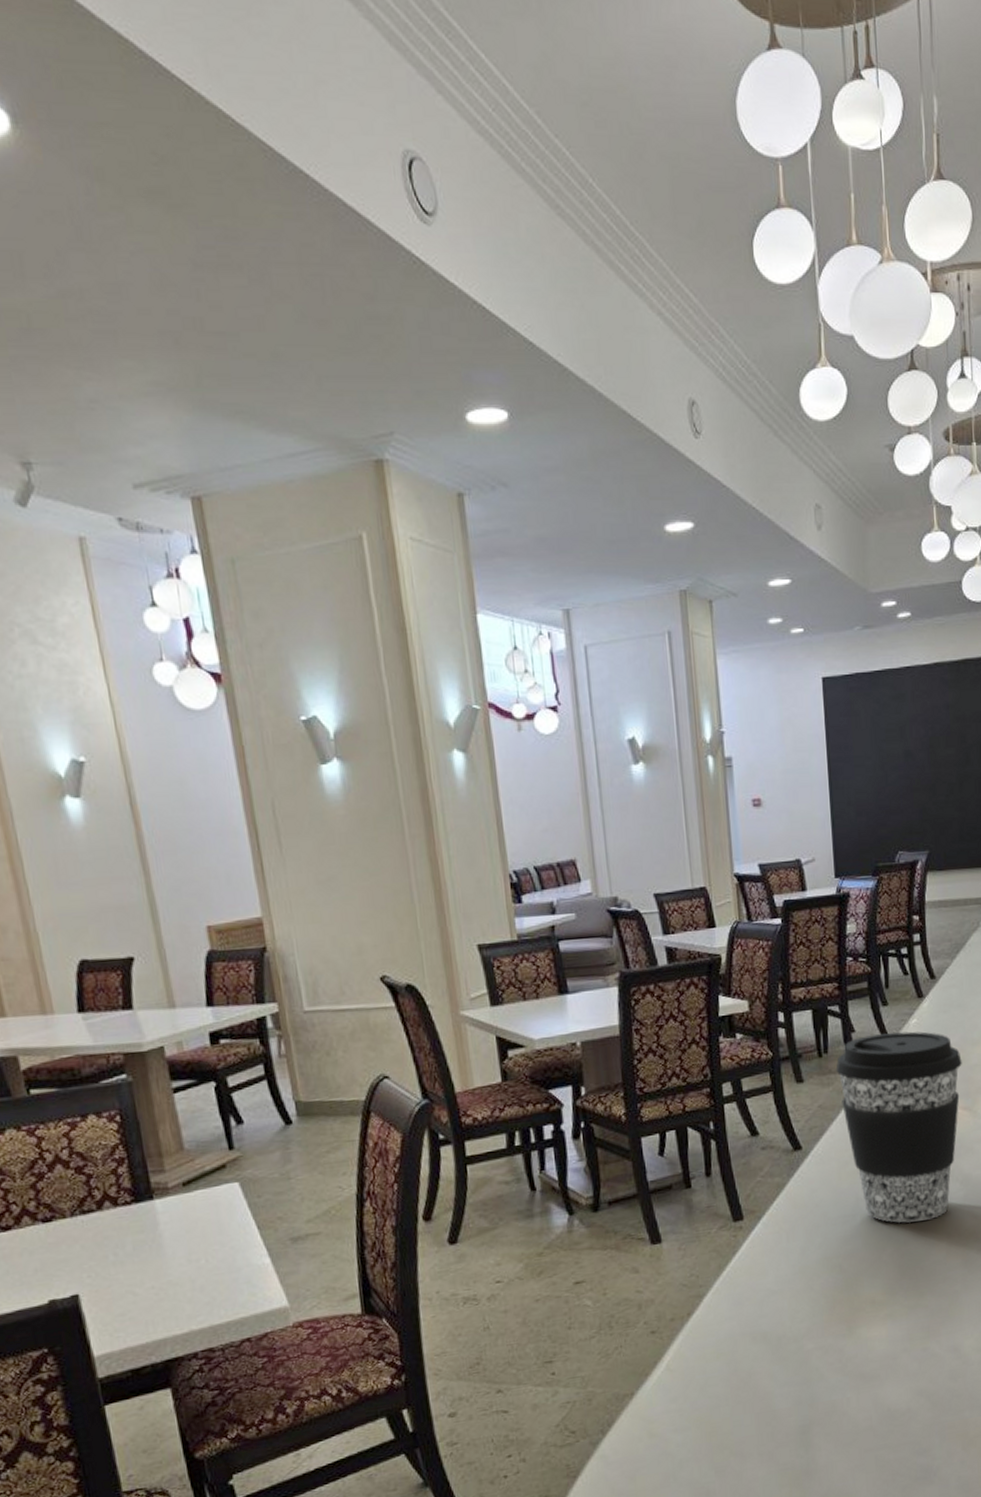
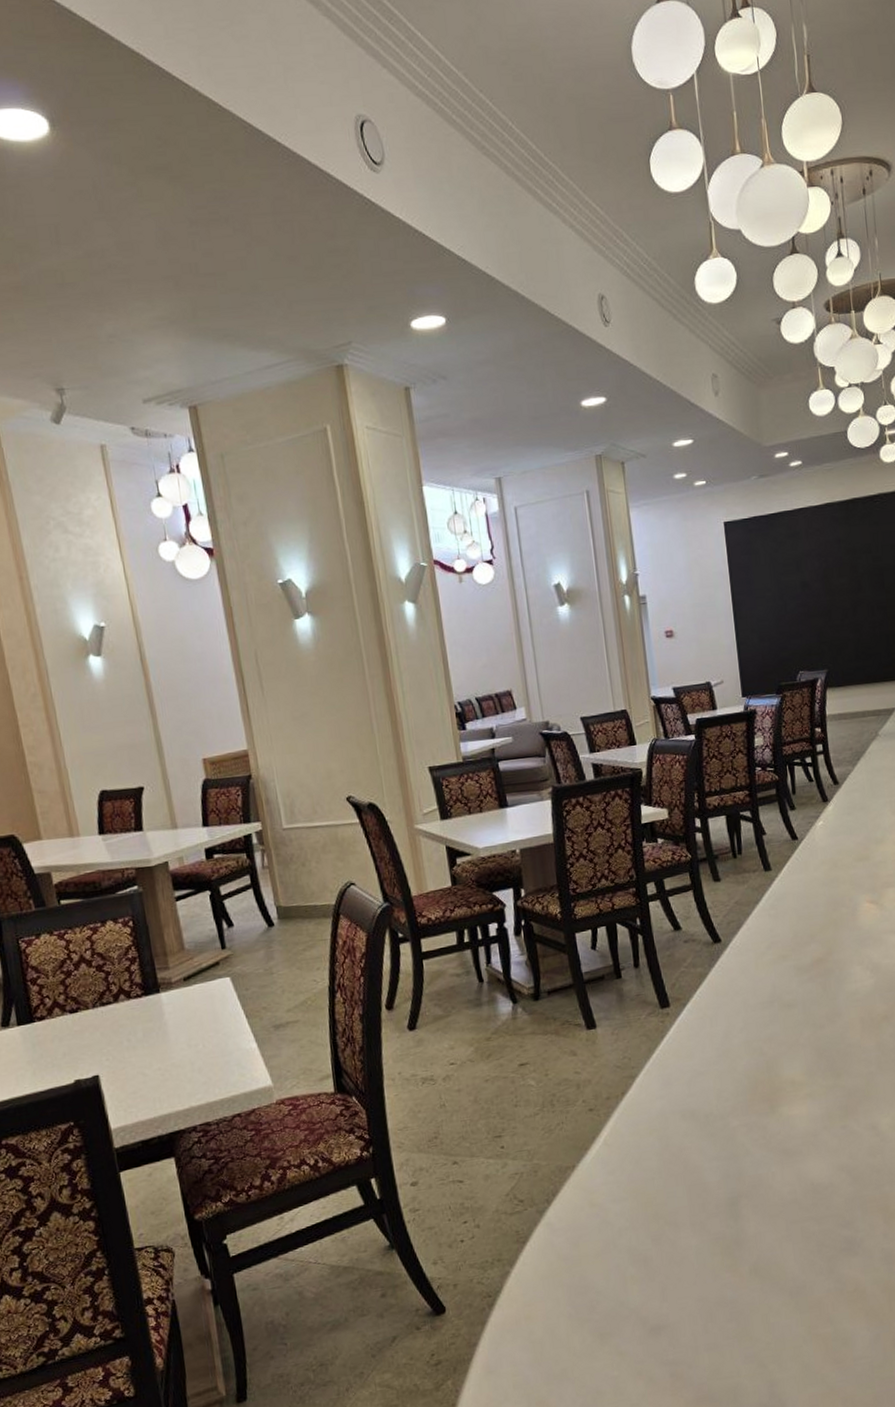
coffee cup: present [835,1031,962,1223] -> none [749,832,867,1009]

